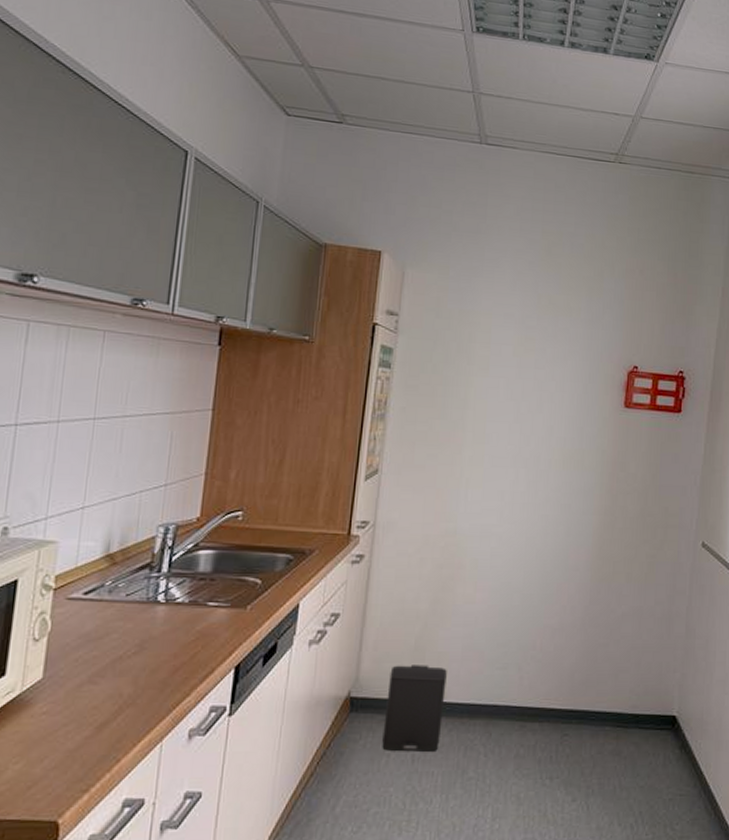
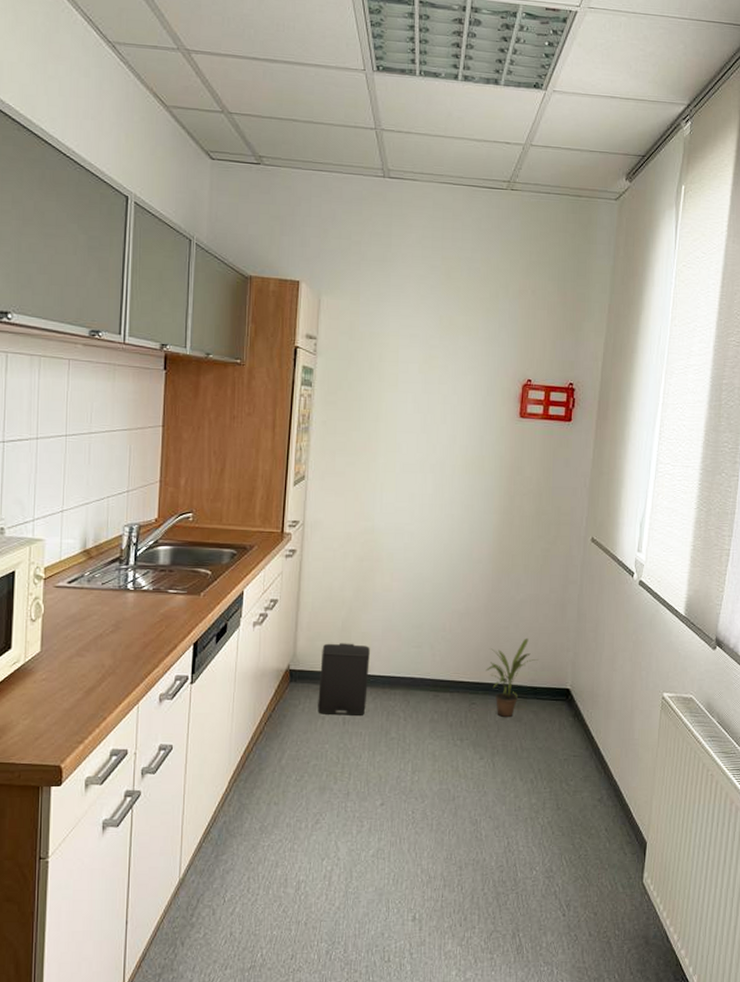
potted plant: none [581,656,642,750] -> present [485,637,539,717]

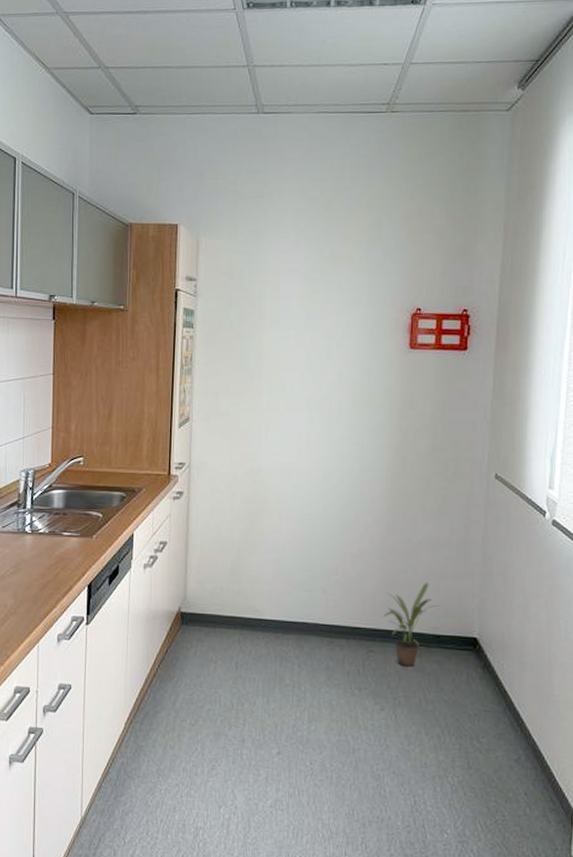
pedal bin: present [318,643,370,716] -> none [210,586,261,660]

